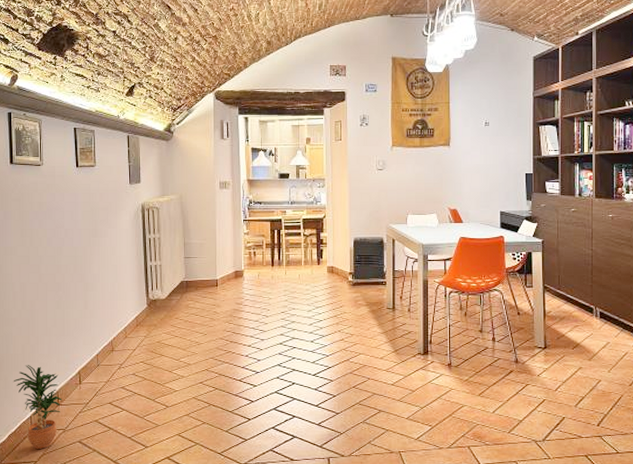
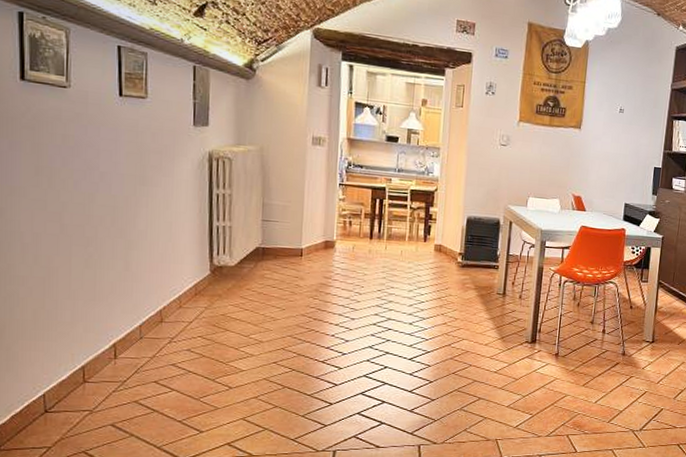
potted plant: present [13,365,62,449] -> none [19,333,89,433]

